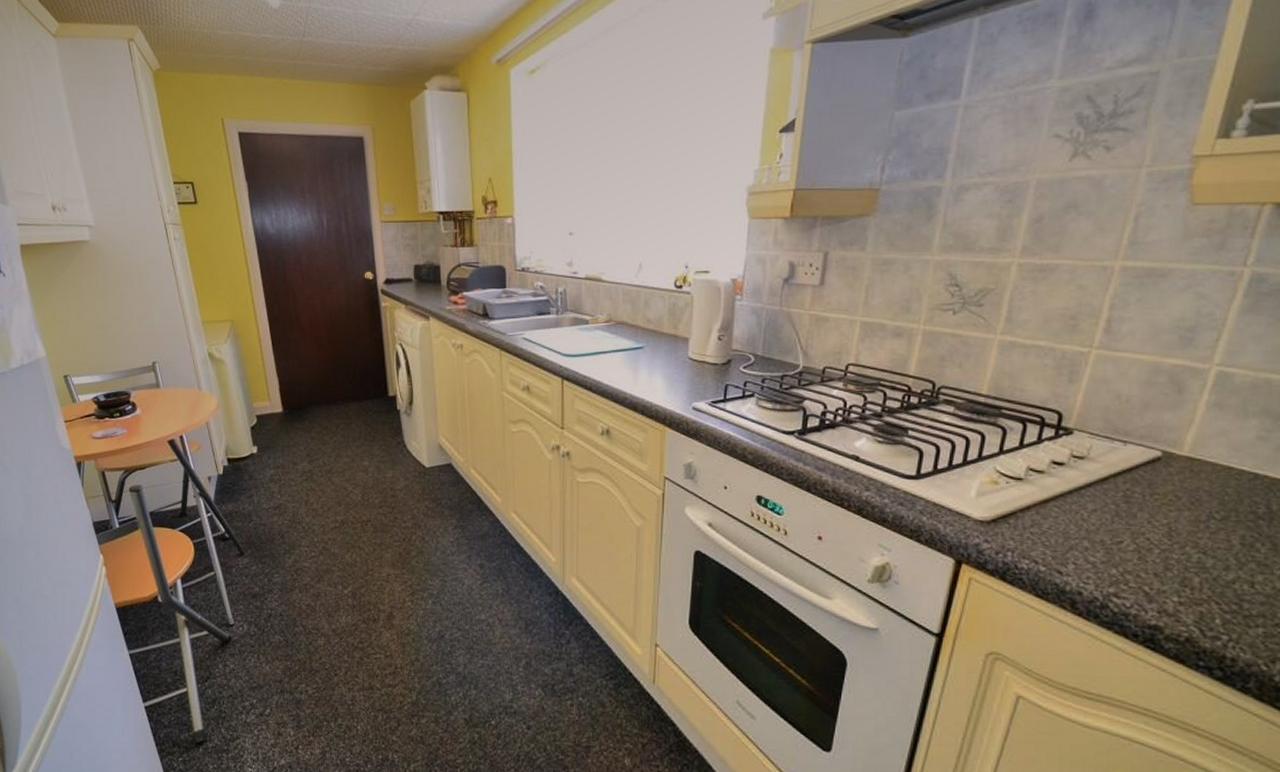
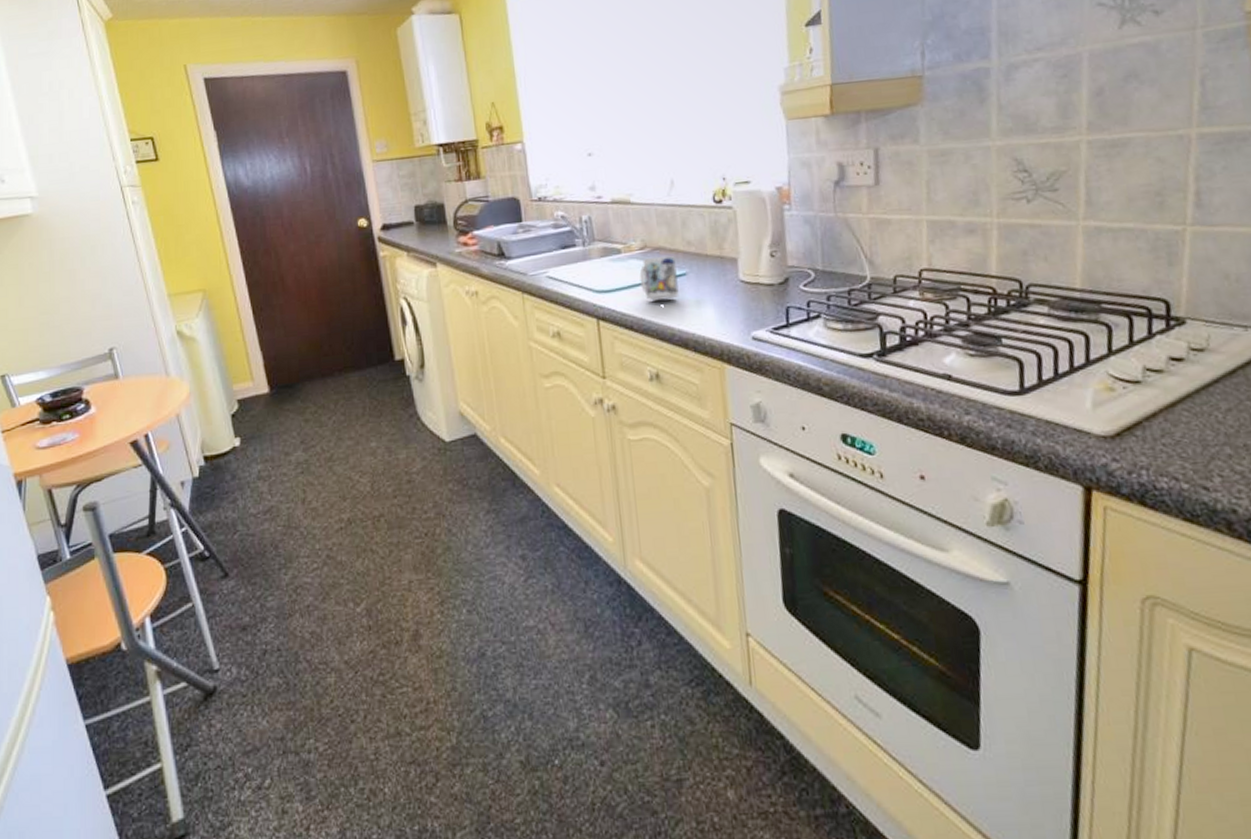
mug: none [602,330,635,367] -> present [639,255,679,300]

